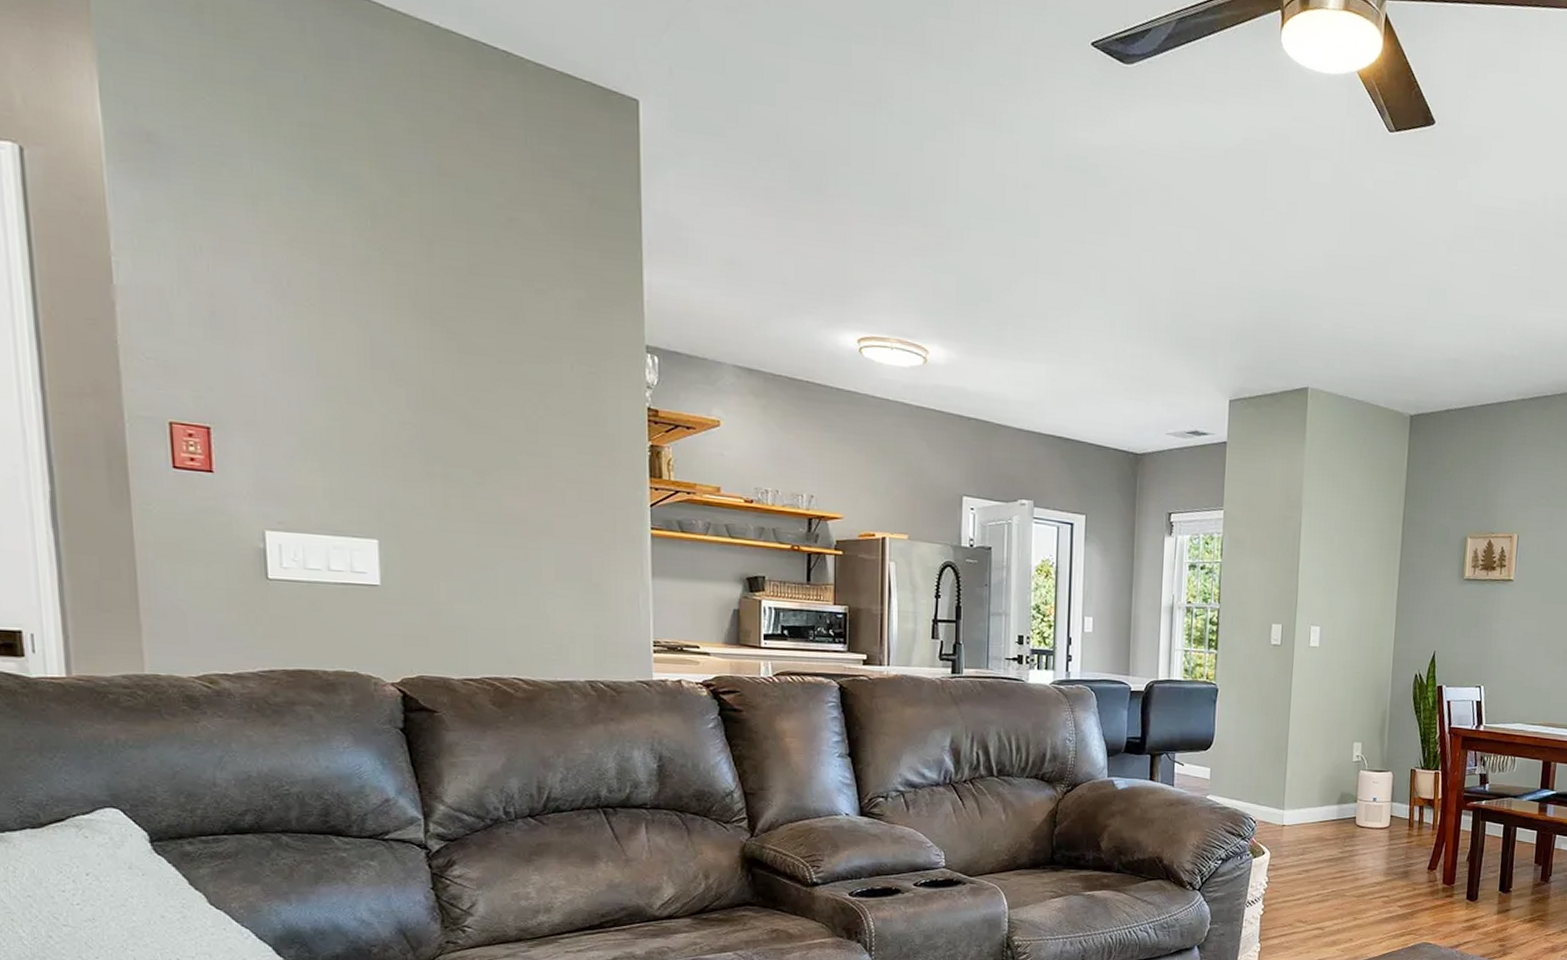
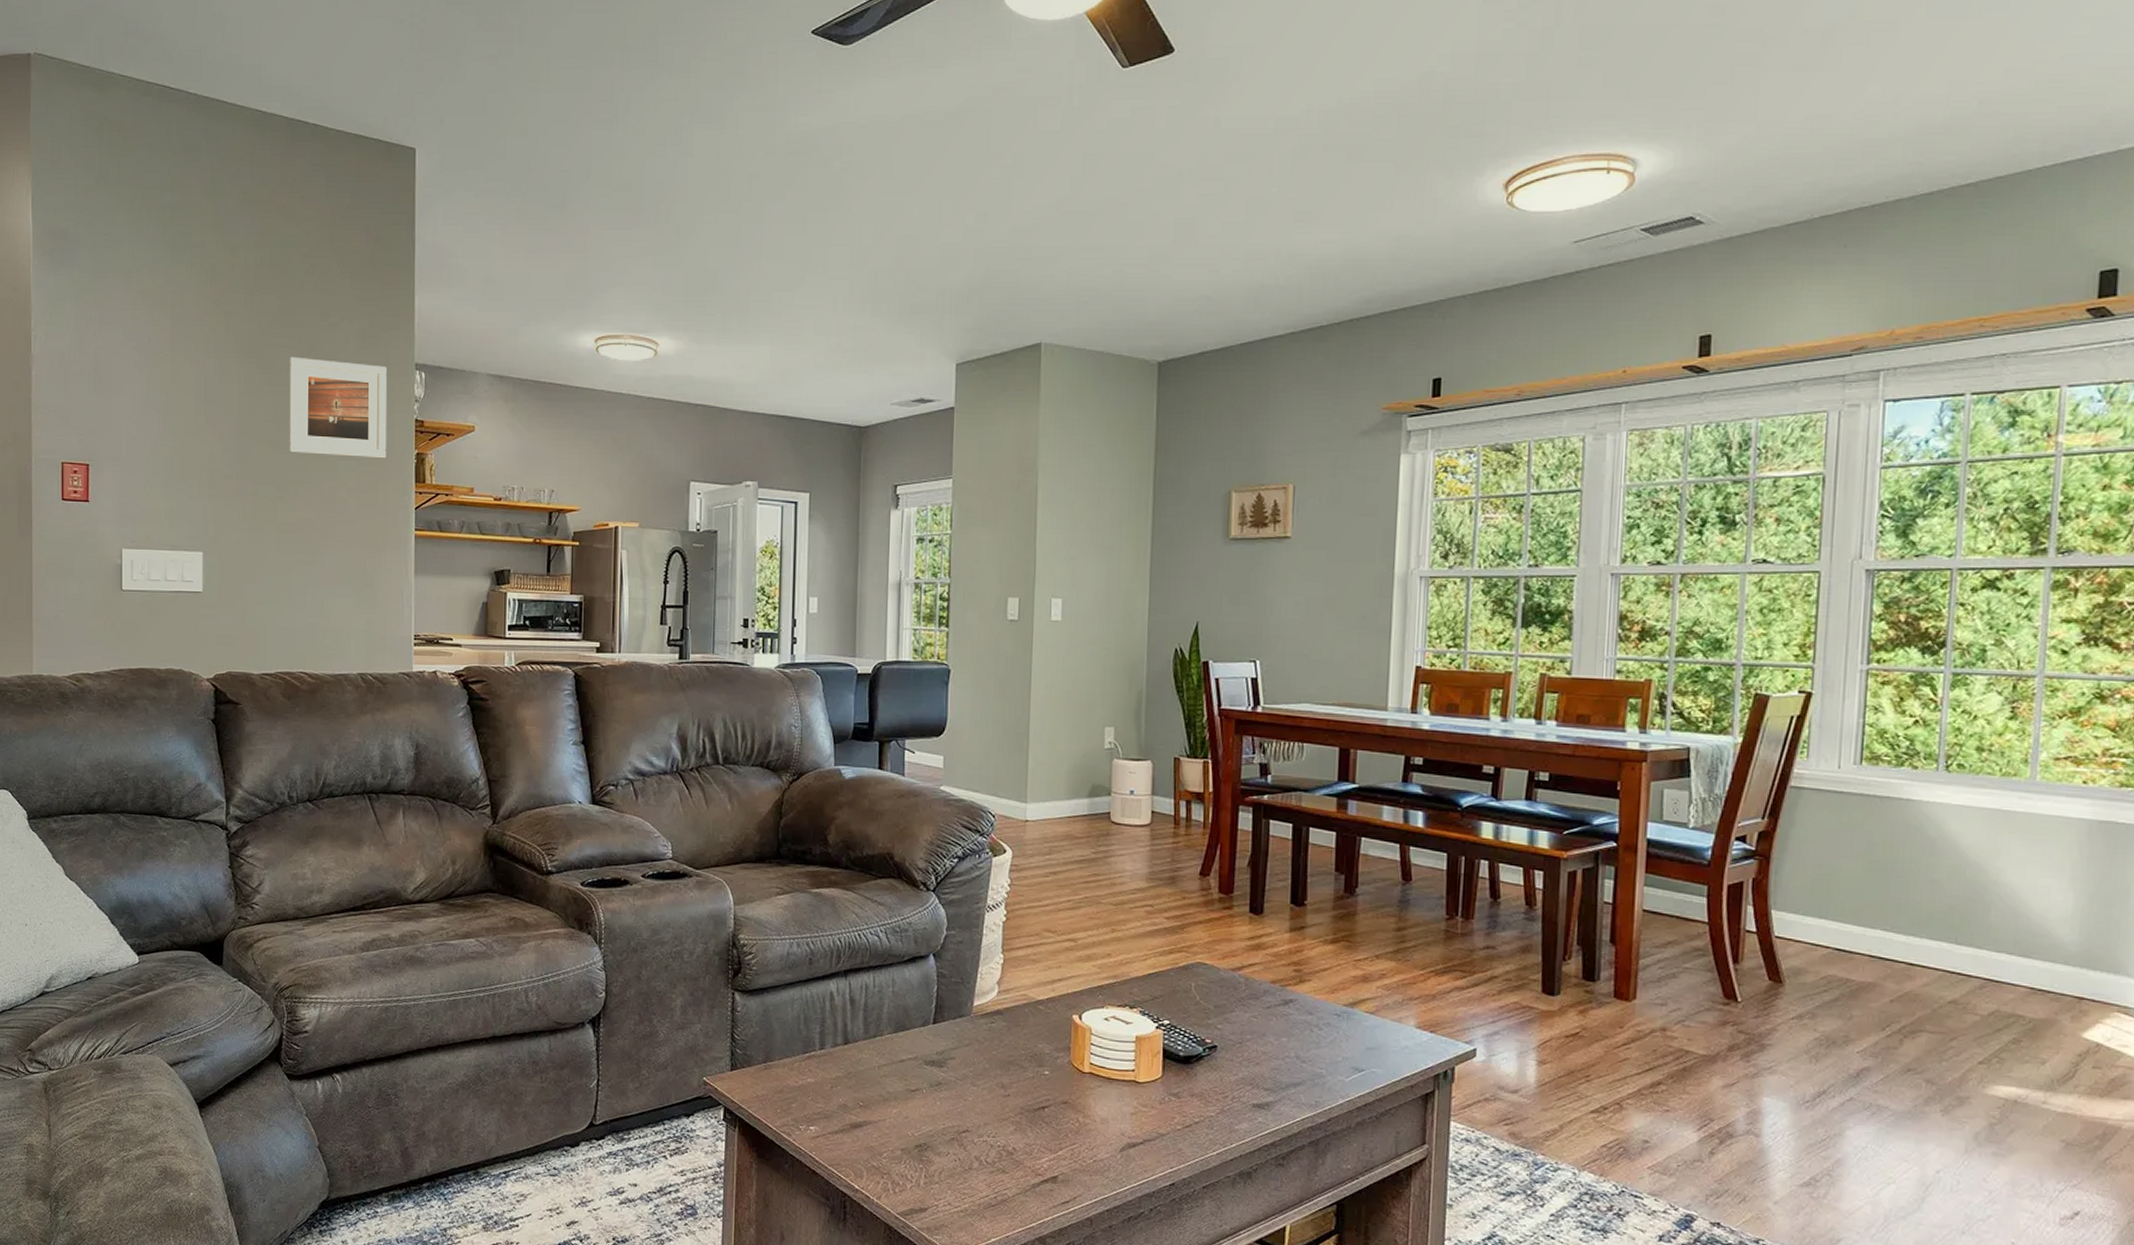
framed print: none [483,322,614,449] -> present [288,356,388,459]

